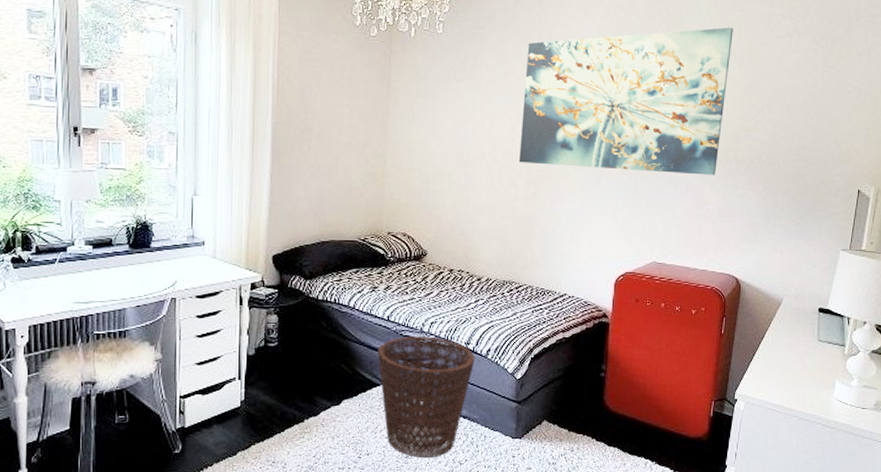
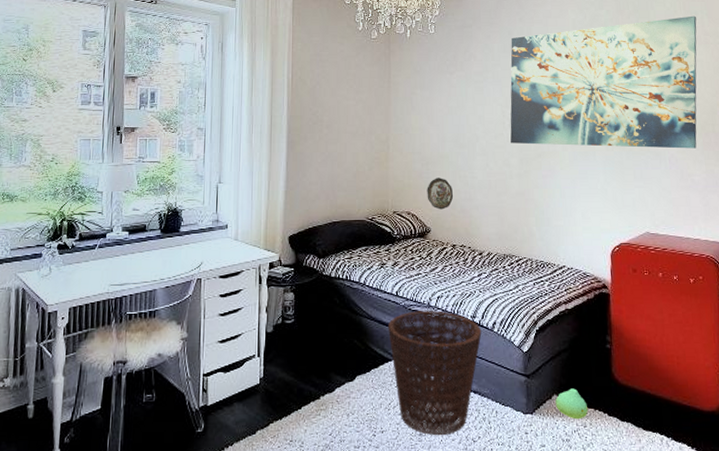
decorative plate: none [425,197,454,232] -> present [427,178,454,210]
plush toy: none [545,415,576,444] -> present [555,388,588,420]

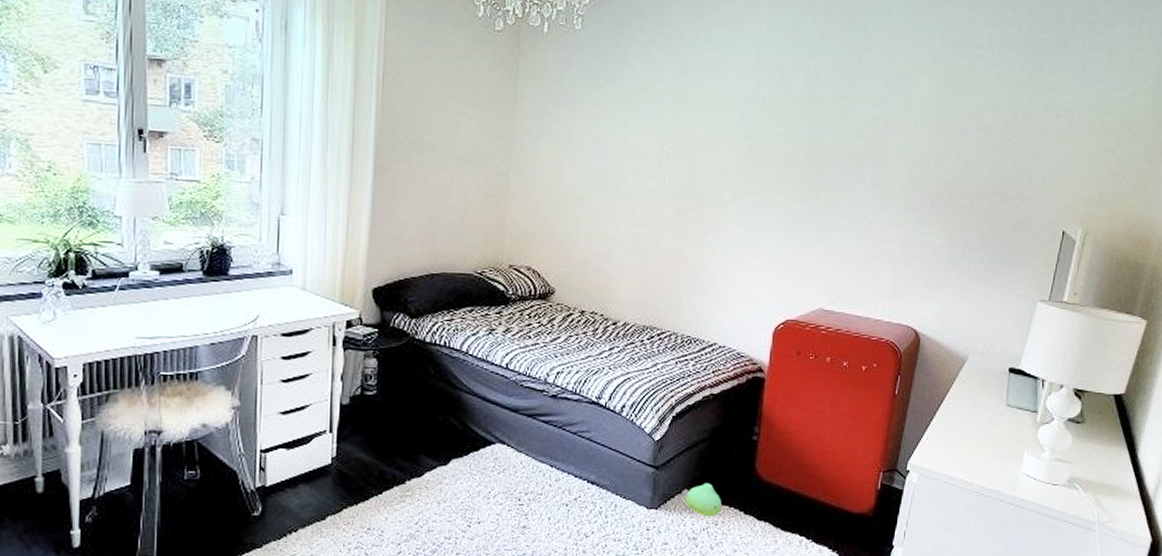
basket: present [388,311,482,436] -> none [493,388,607,529]
decorative plate: present [427,178,454,210] -> none [553,225,588,267]
wall art: present [510,16,697,149] -> none [667,33,926,209]

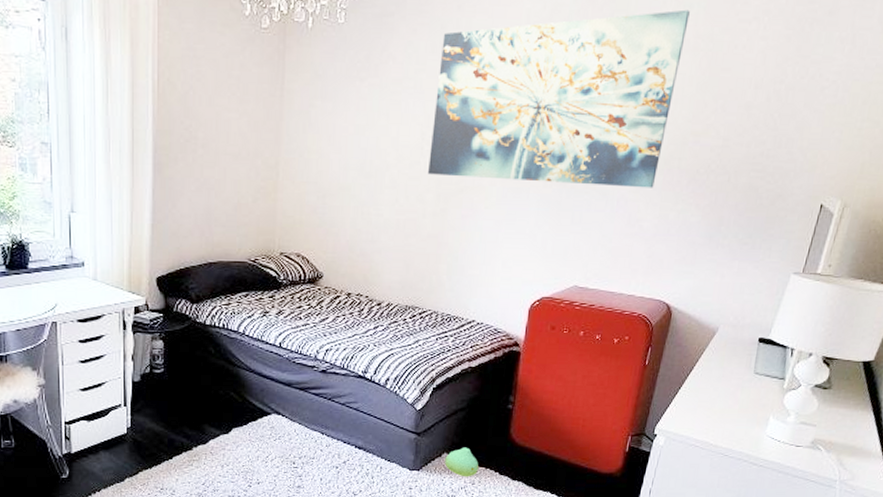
wall art: none [667,33,926,209] -> present [428,9,690,188]

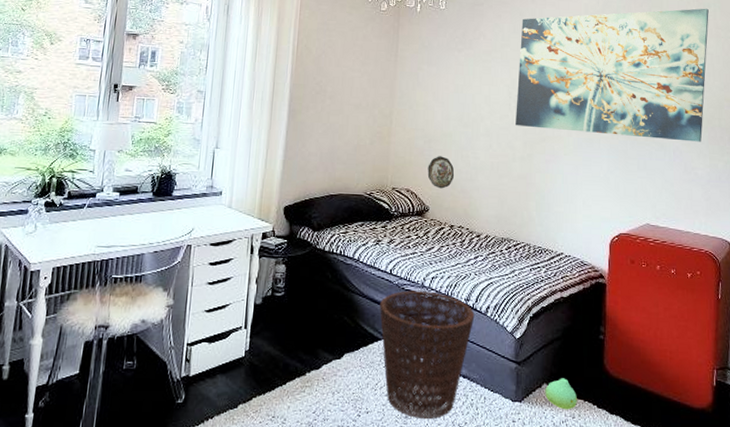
basket: none [269,364,373,489] -> present [380,290,475,420]
decorative plate: none [321,214,353,252] -> present [427,156,455,189]

